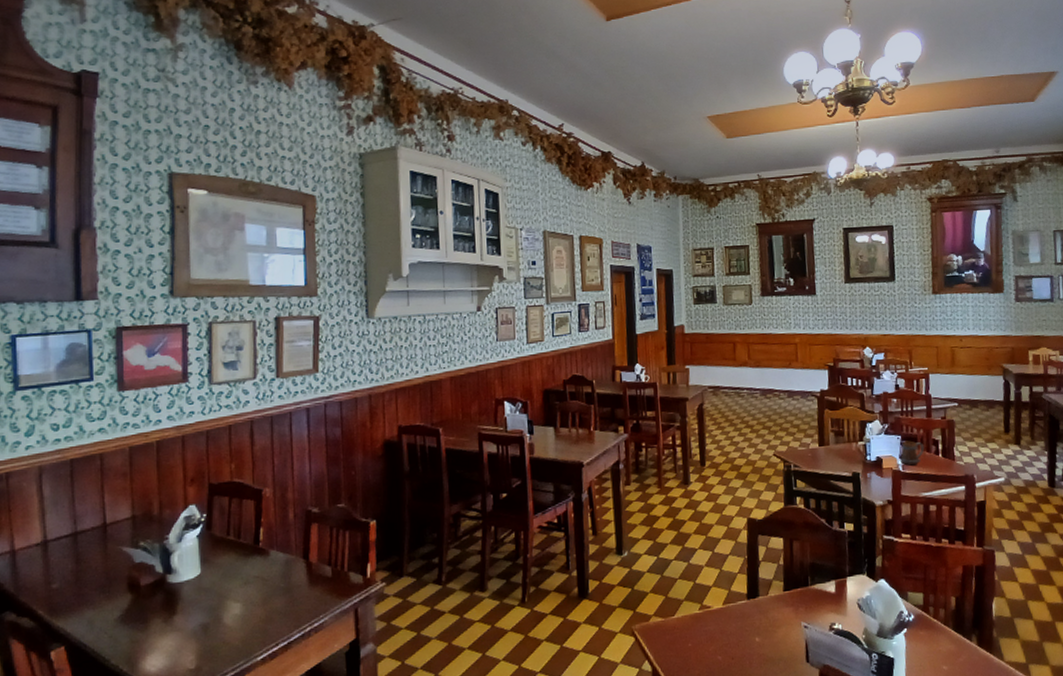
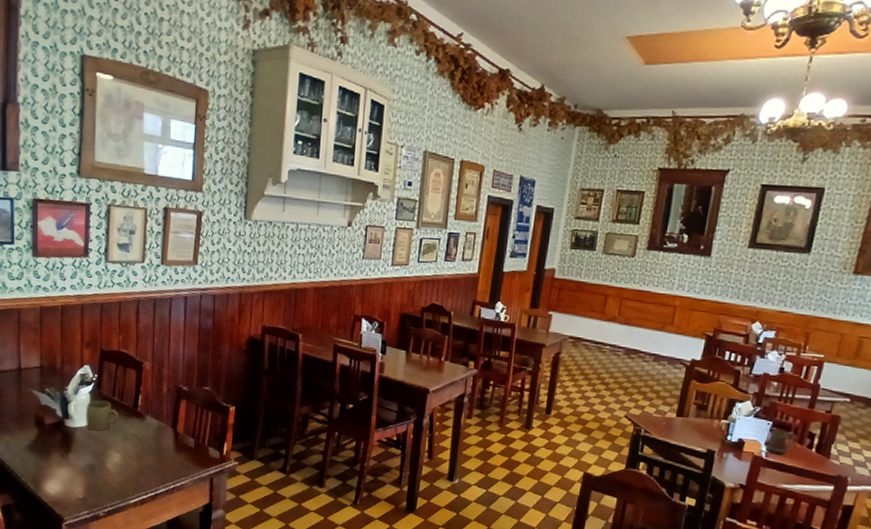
mug: none [193,542,236,582] -> present [85,400,119,431]

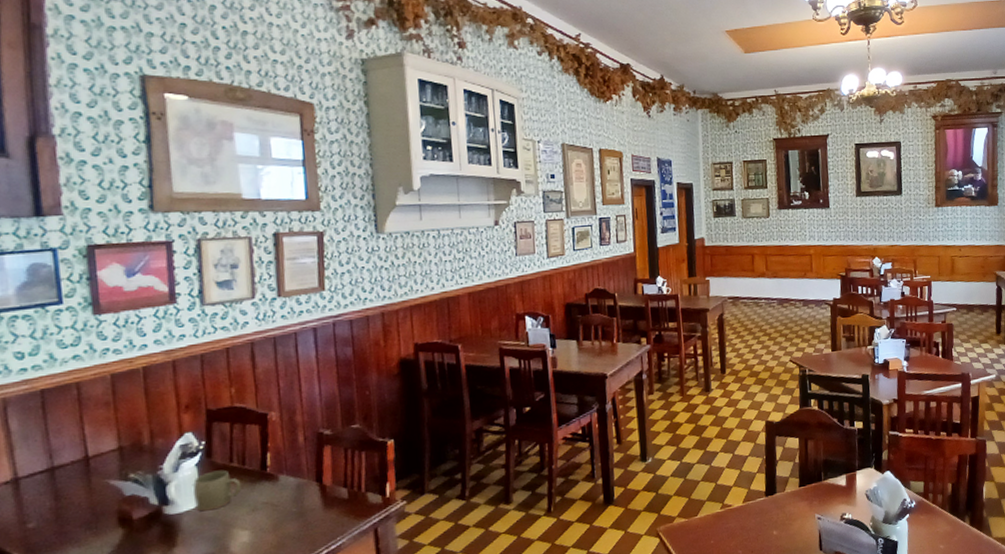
beer mug: present [765,428,798,455] -> none [905,343,927,367]

